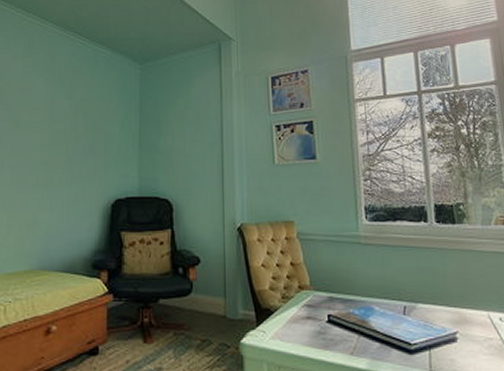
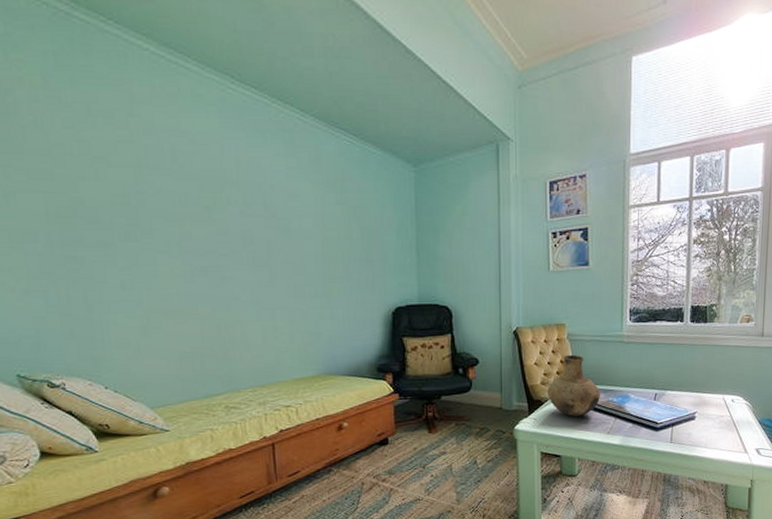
vase: none [277,256,339,330] -> present [547,354,600,416]

